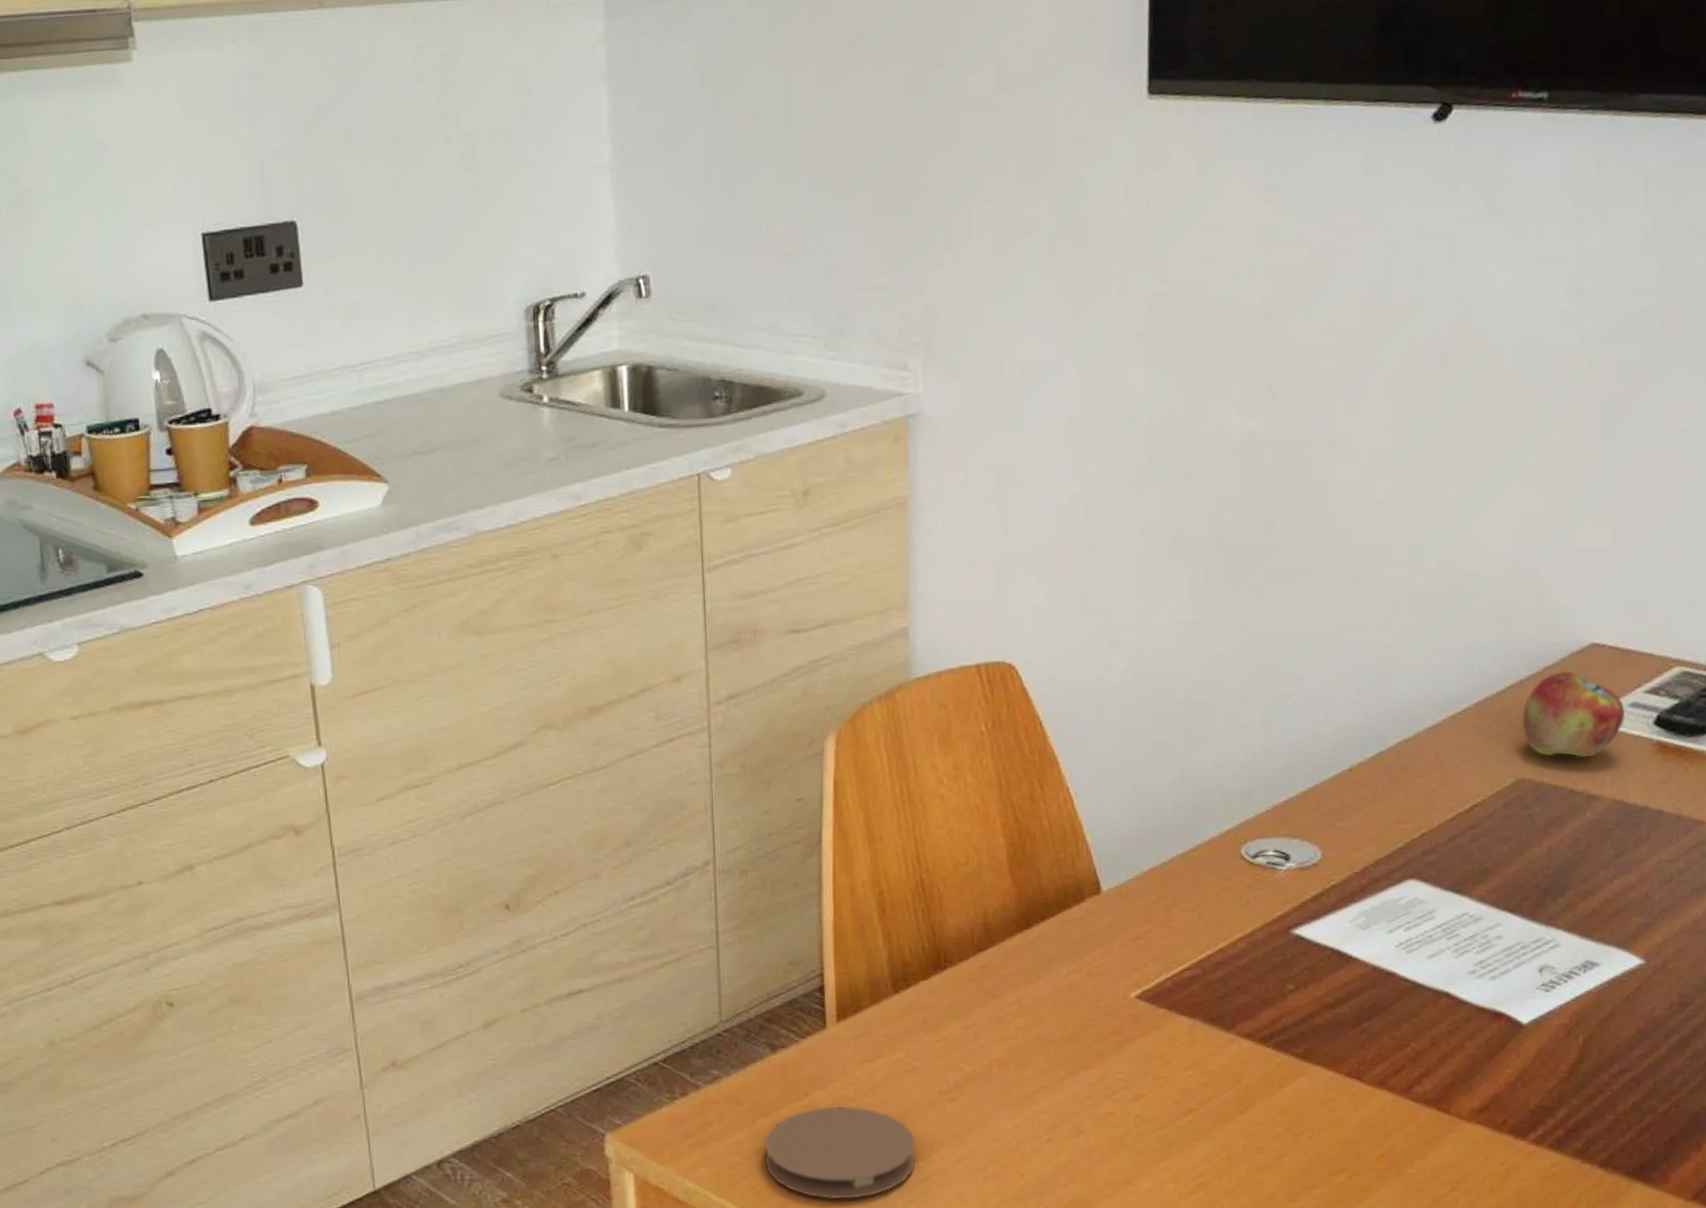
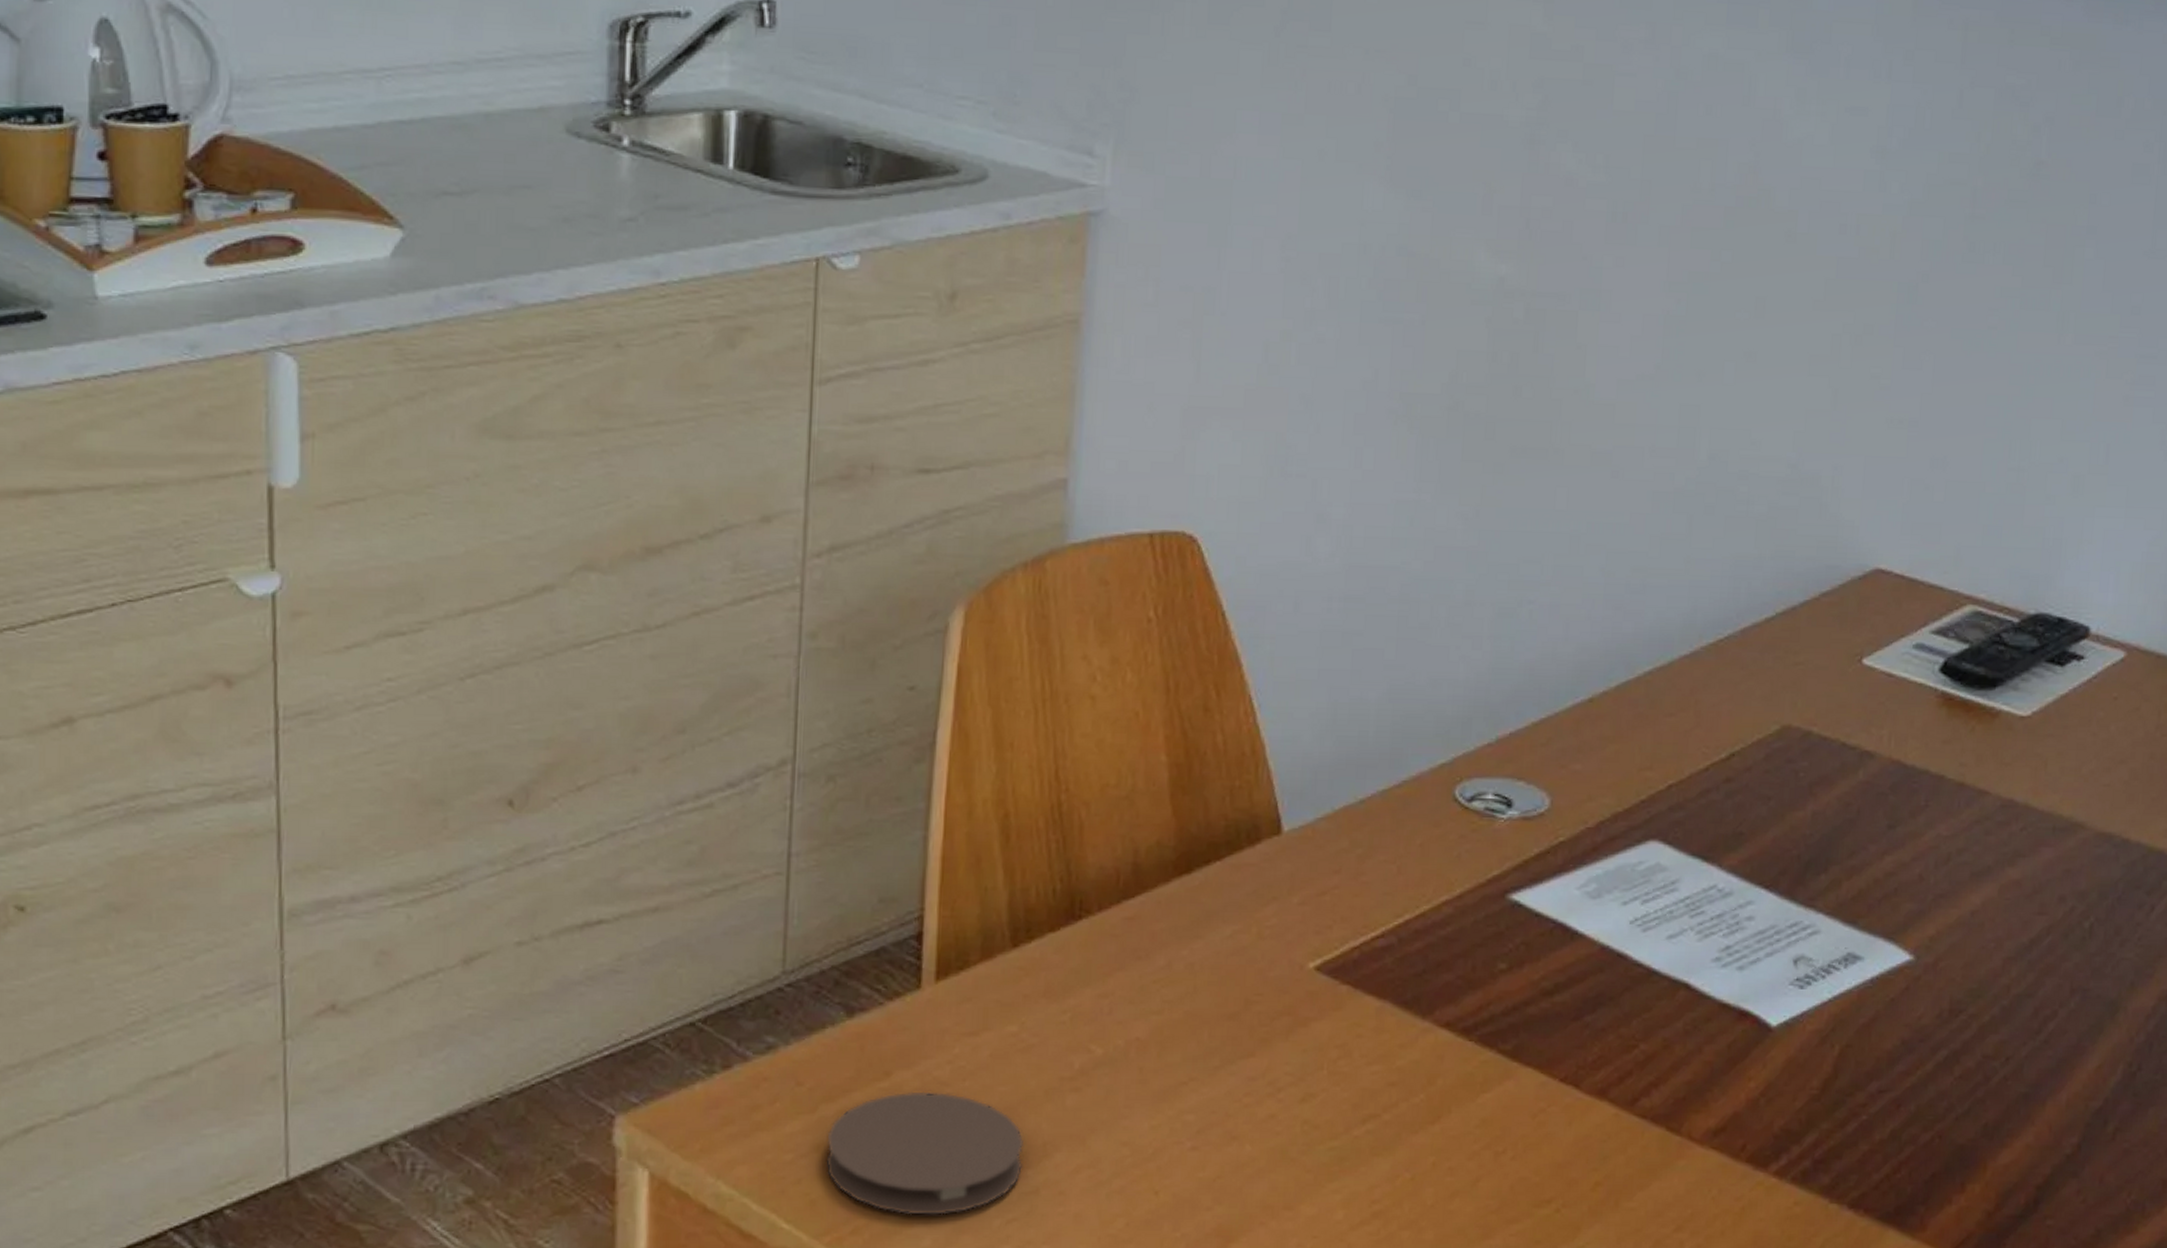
fruit: present [1522,671,1626,758] -> none [1792,599,1910,706]

